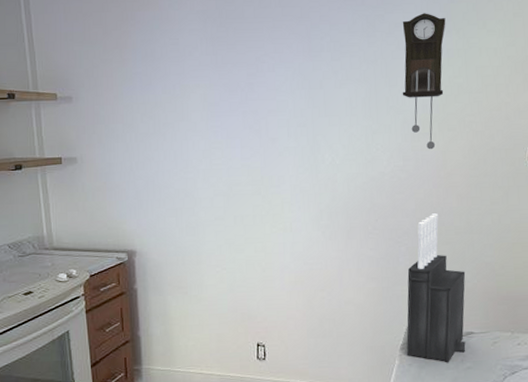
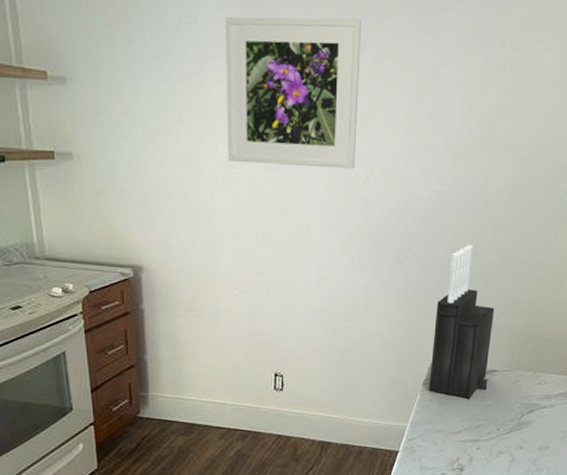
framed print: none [203,26,322,155] -> present [226,16,361,169]
pendulum clock: present [402,13,446,150] -> none [447,16,501,175]

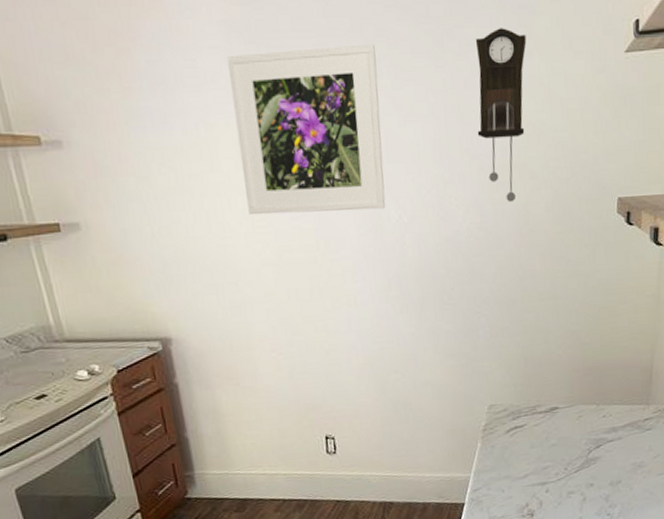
knife block: present [429,245,495,399] -> none [488,277,551,441]
pendulum clock: none [447,16,501,175] -> present [475,28,527,202]

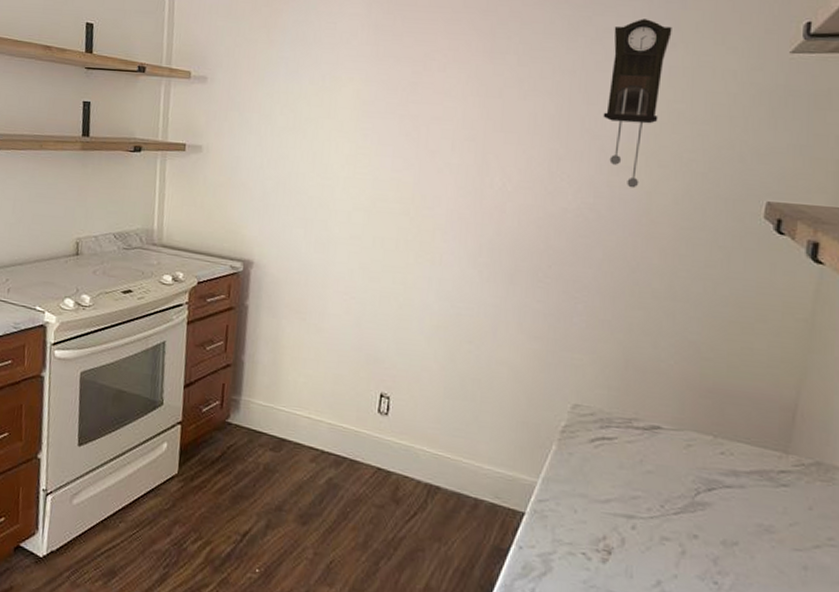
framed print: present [227,44,386,215] -> none [353,22,507,175]

